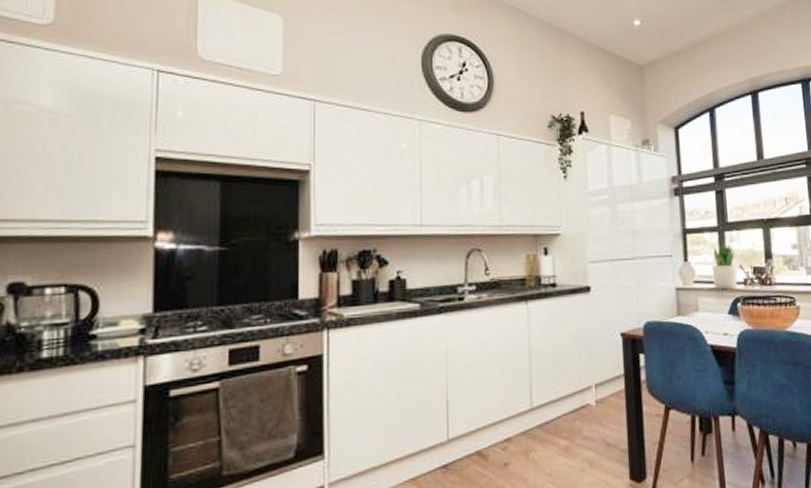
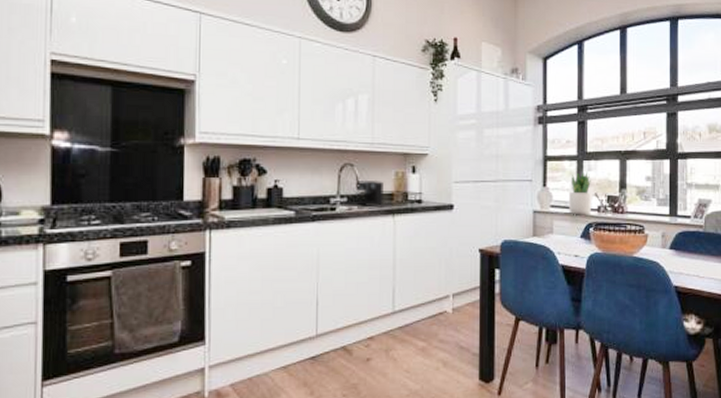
coffee maker: none [484,264,536,294] -> present [355,179,403,206]

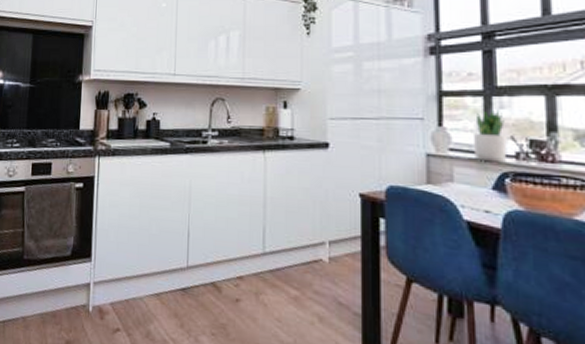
coffee maker: present [355,179,403,206] -> none [225,114,274,143]

